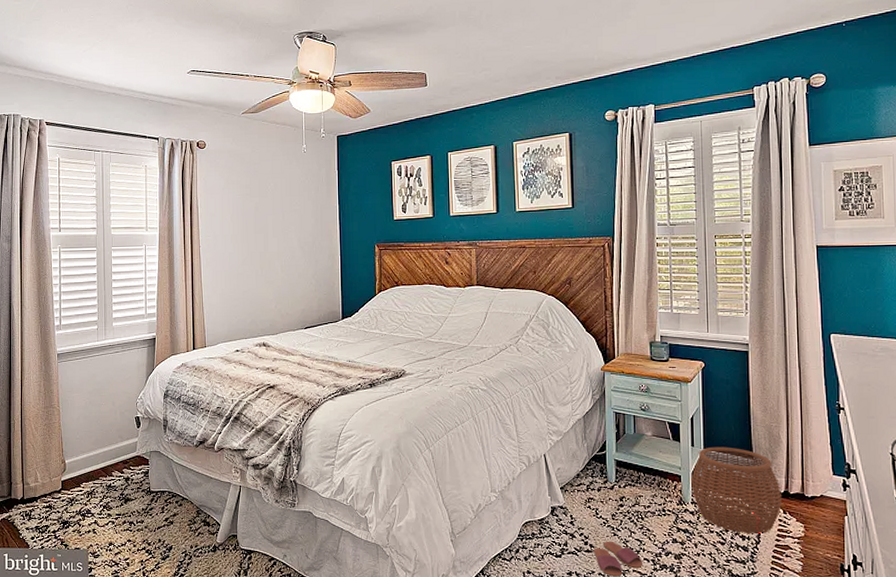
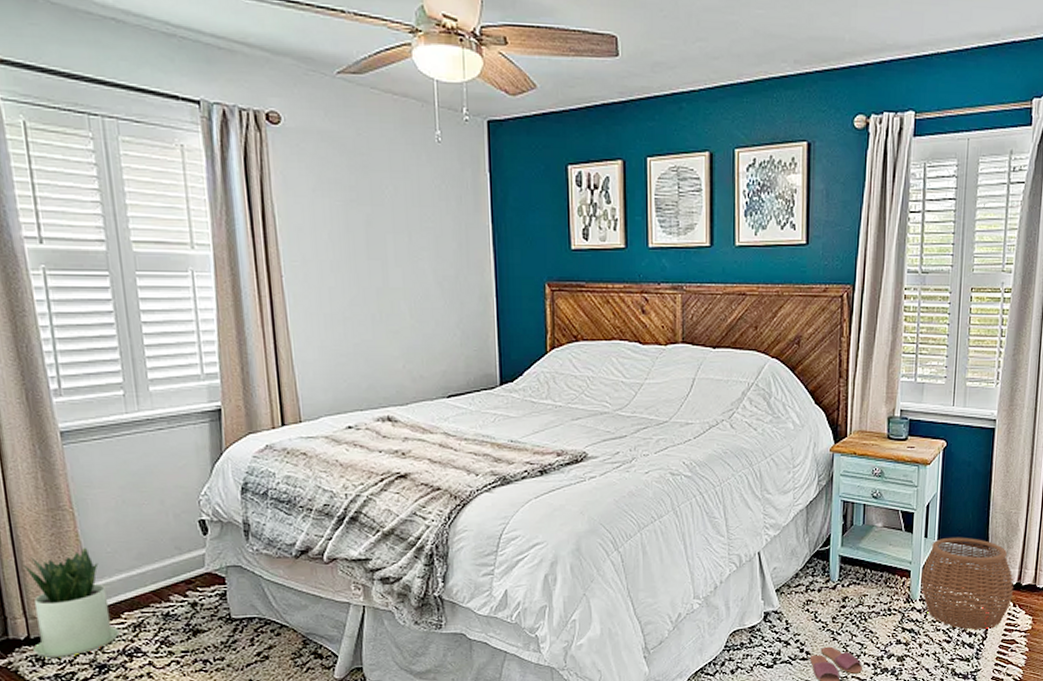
planter: none [25,435,79,515] -> present [23,548,120,659]

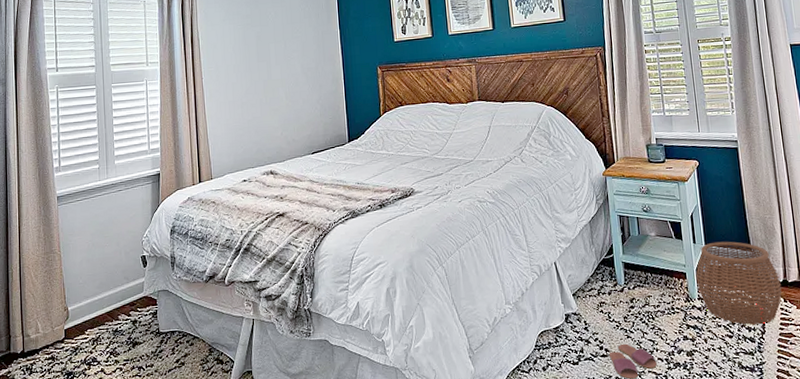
planter: present [23,548,120,659] -> none [25,281,83,368]

